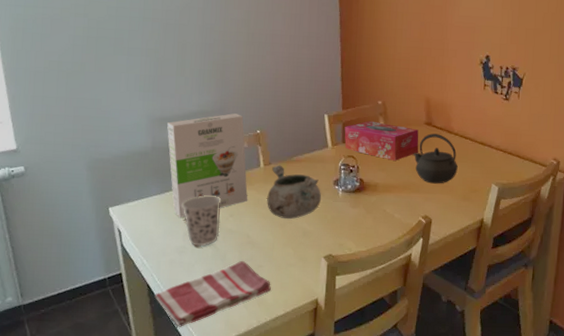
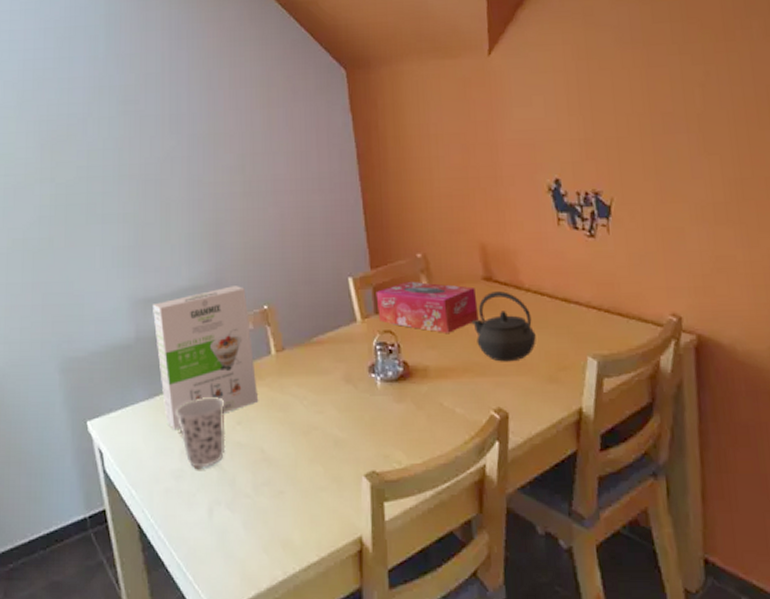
dish towel: present [154,261,271,327] -> none [148,486,298,584]
decorative bowl: present [267,165,322,220] -> none [283,350,355,424]

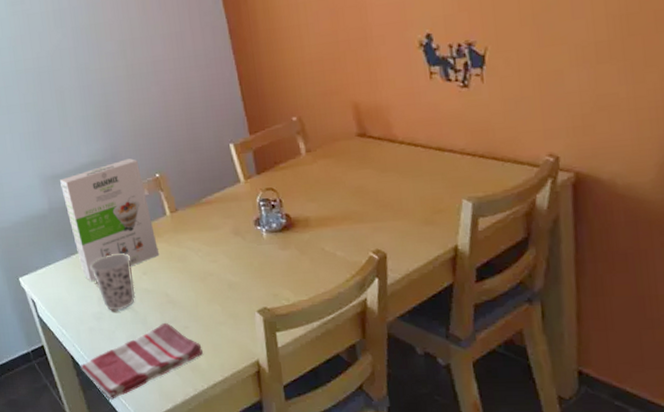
dish towel: none [148,486,298,584] -> present [80,323,203,400]
tissue box: present [376,281,478,333] -> none [256,142,354,187]
kettle: present [473,291,536,362] -> none [349,145,411,209]

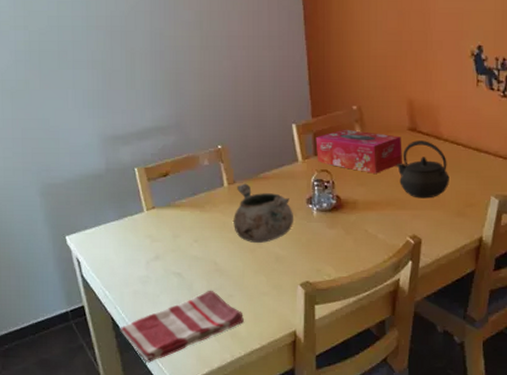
cereal box: present [60,158,160,281] -> none [121,128,213,245]
cup: present [90,253,136,311] -> none [142,220,184,276]
decorative bowl: none [180,210,244,272] -> present [234,183,294,244]
tissue box: none [256,142,354,187] -> present [315,129,402,173]
kettle: none [349,145,411,209] -> present [397,140,450,199]

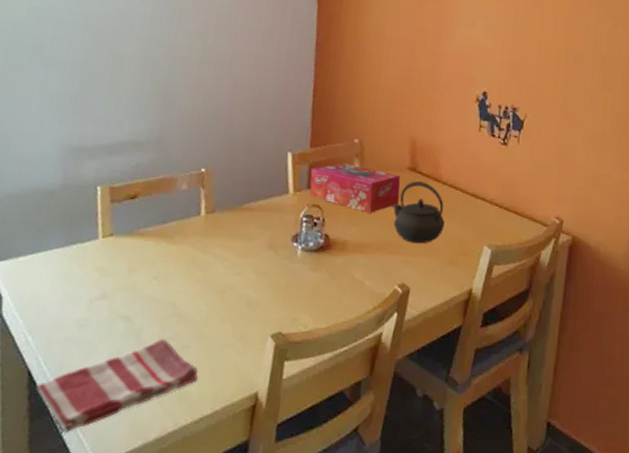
decorative bowl: present [234,183,294,244] -> none [204,213,276,285]

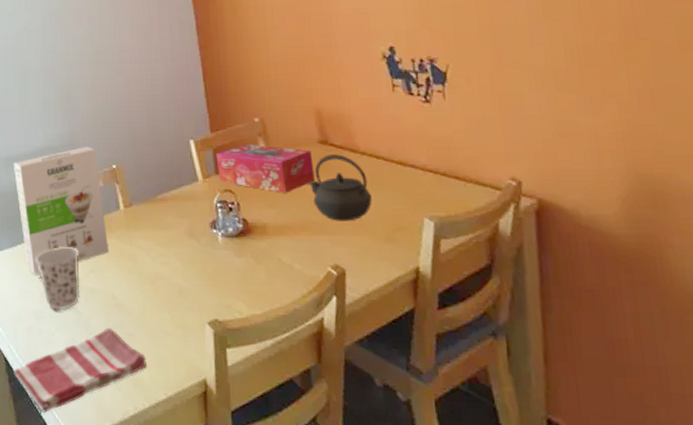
cereal box: none [79,146,186,279] -> present [14,147,110,275]
cup: none [91,250,145,319] -> present [36,247,80,311]

